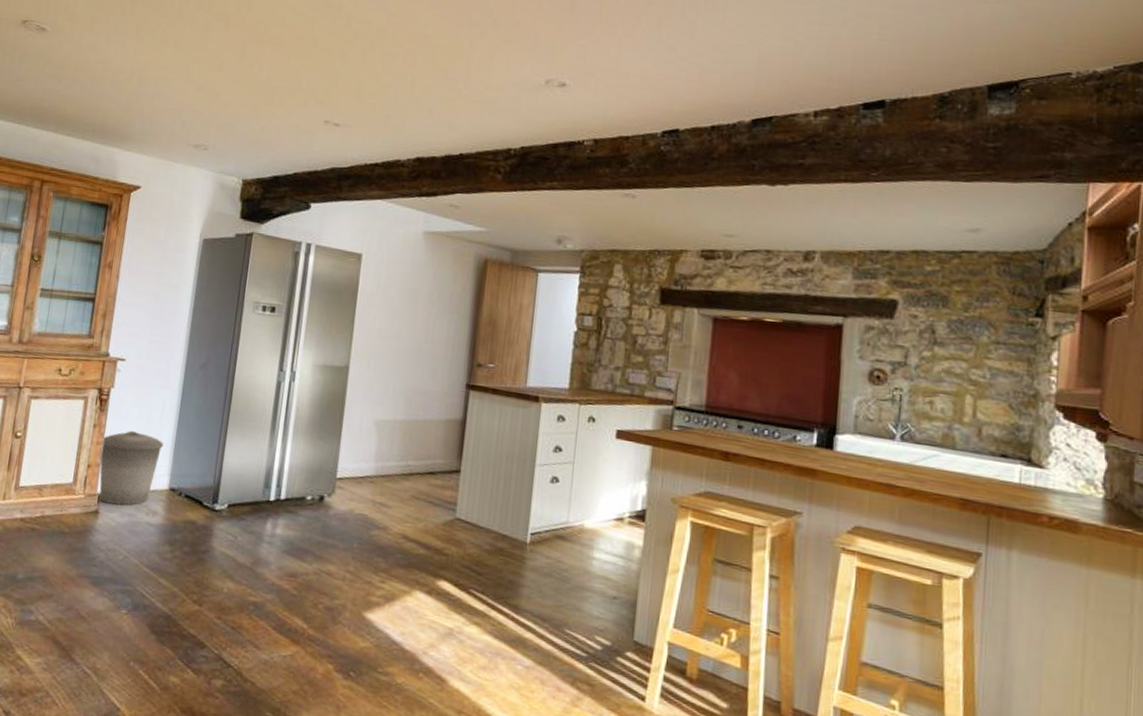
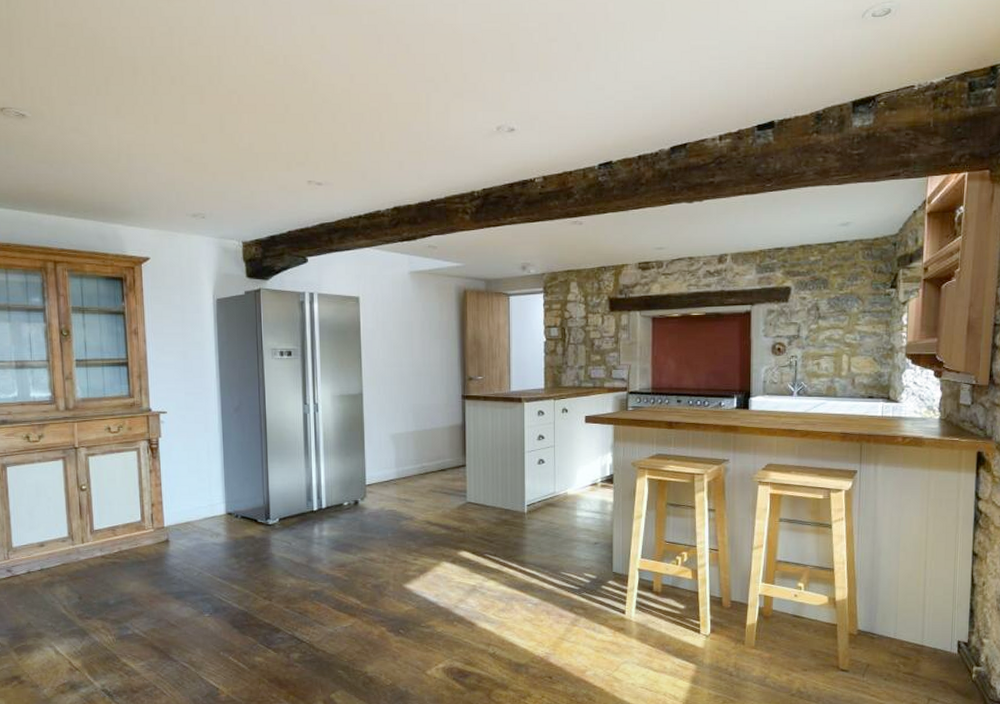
trash can: present [99,431,163,506] -> none [159,471,214,533]

